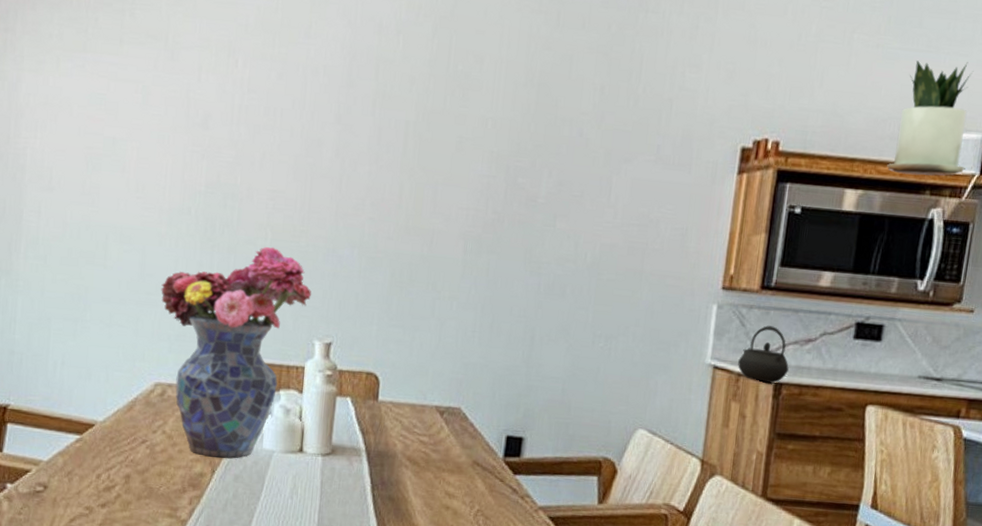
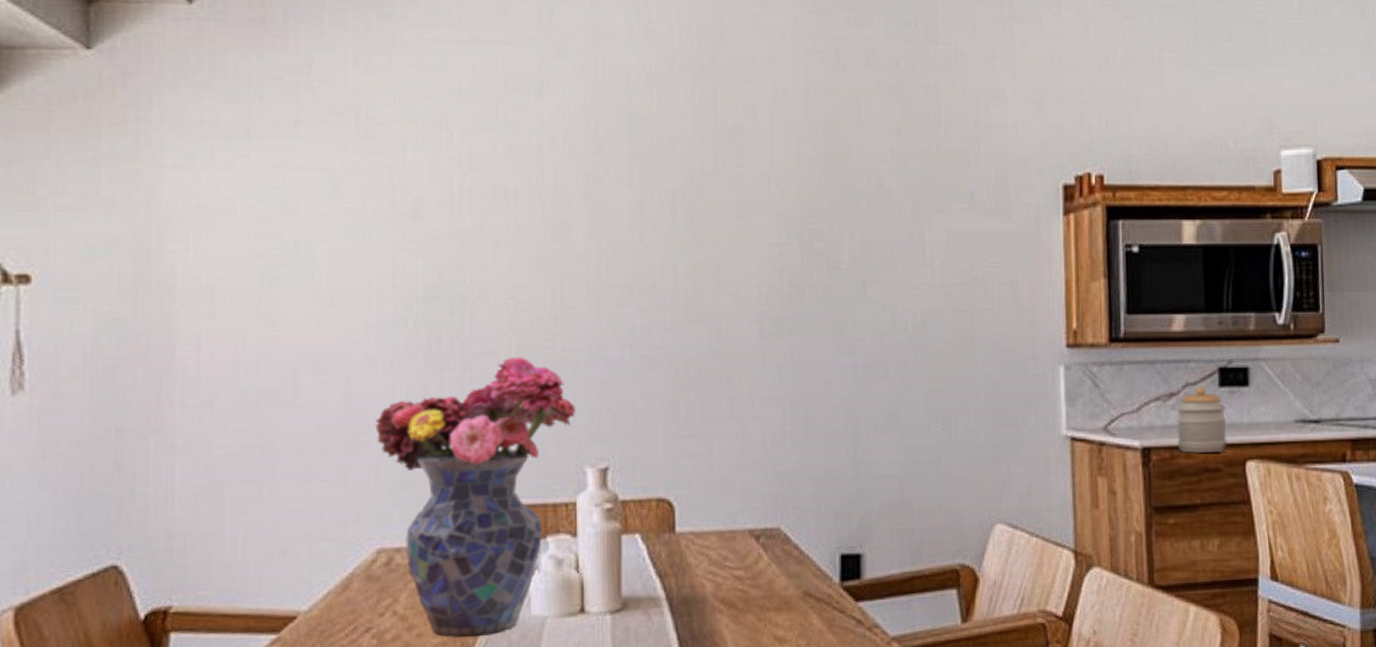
kettle: present [738,325,789,383] -> none [1097,383,1155,450]
jar: none [807,336,857,395] -> present [1177,386,1228,453]
planter: present [887,61,974,176] -> none [1221,74,1302,198]

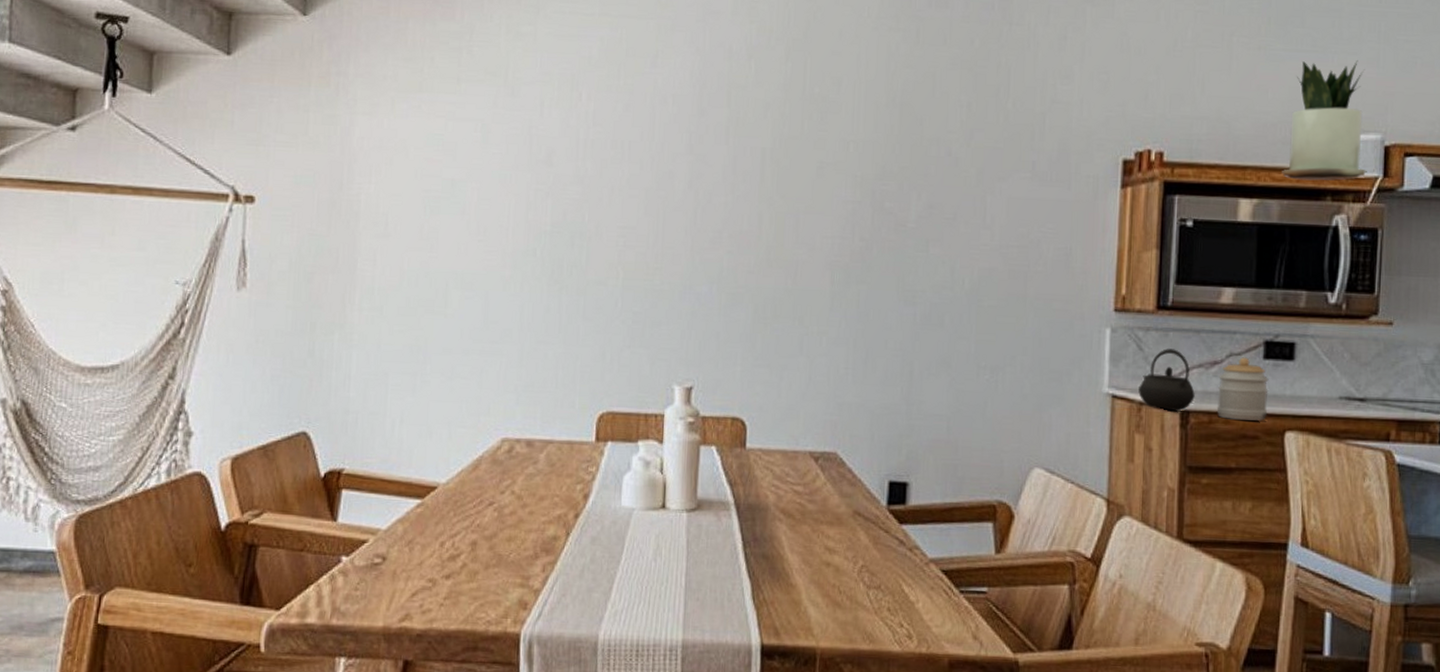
flower arrangement: present [375,356,575,637] -> none [506,286,668,519]
kettle: none [1097,383,1155,450] -> present [1138,348,1195,412]
planter: none [1221,74,1302,198] -> present [1282,60,1367,181]

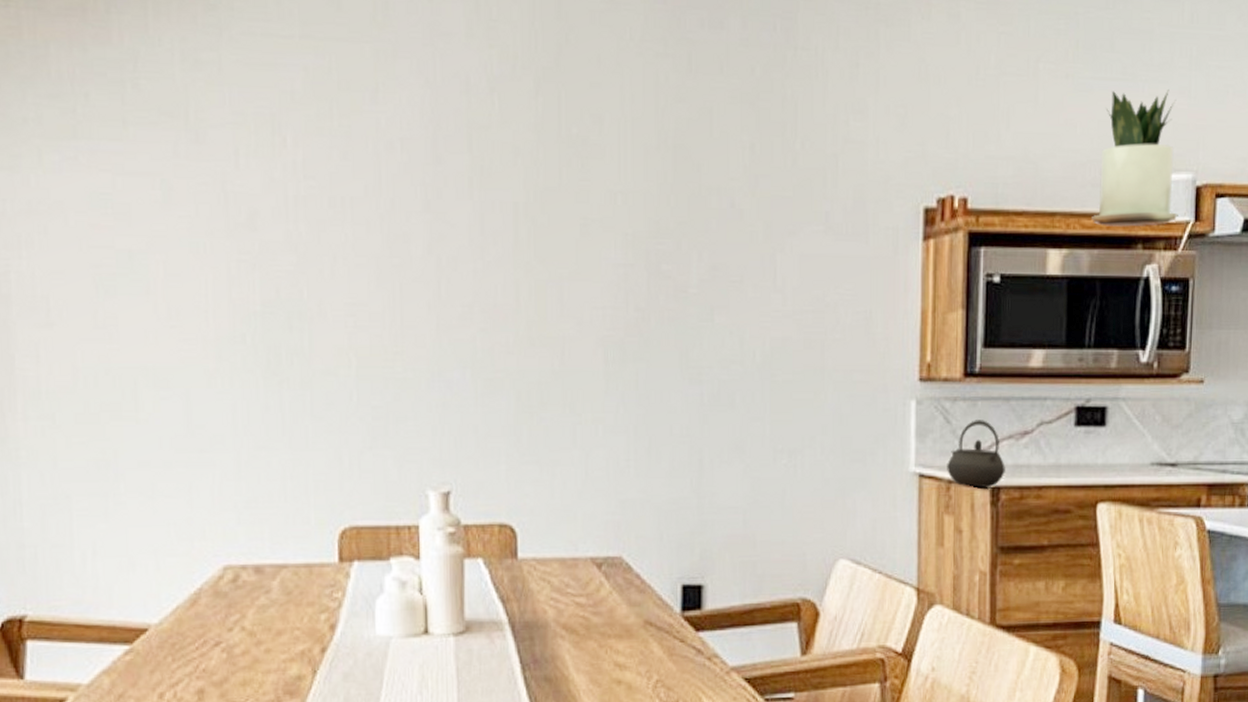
jar: present [1217,357,1269,421] -> none [1029,425,1081,493]

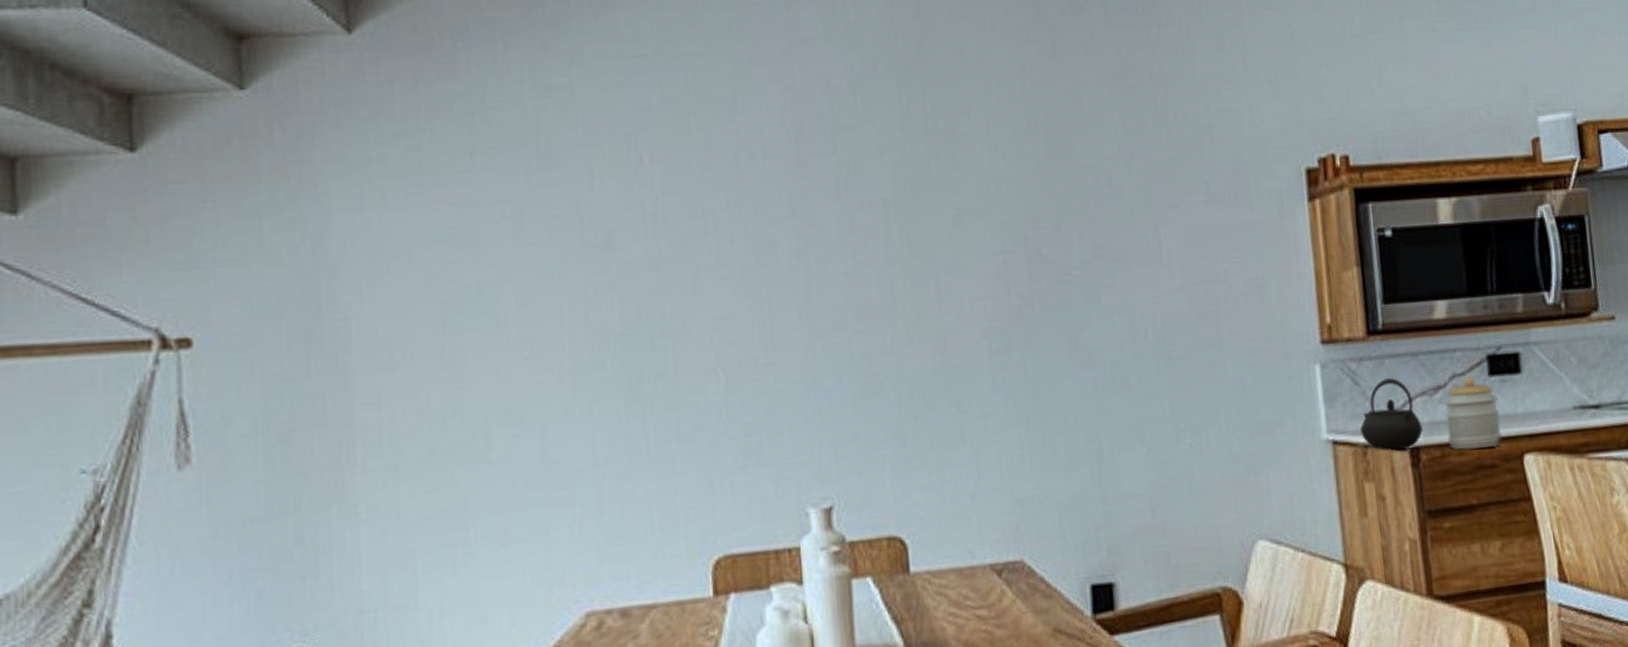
jar: none [1029,425,1081,493] -> present [1445,376,1502,450]
planter: present [1092,90,1178,227] -> none [1477,34,1564,172]

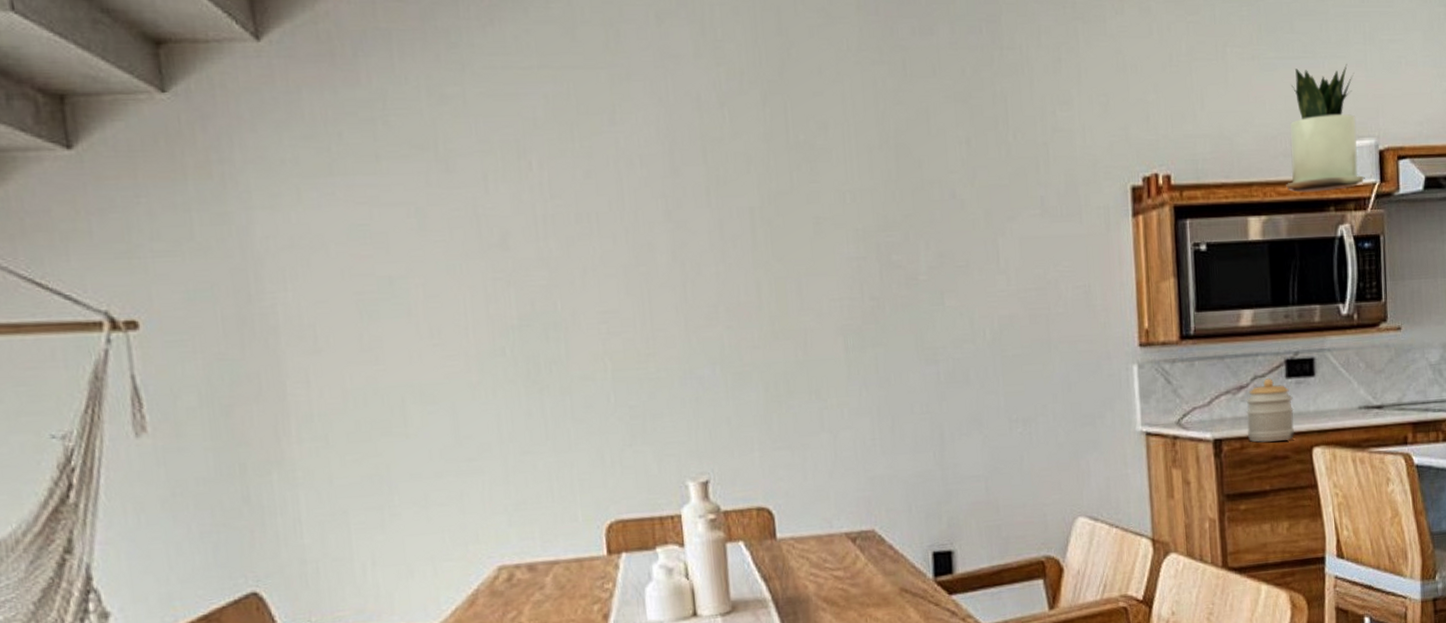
kettle: present [1360,378,1423,451] -> none [1171,378,1225,442]
planter: none [1477,34,1564,172] -> present [1286,64,1365,193]

